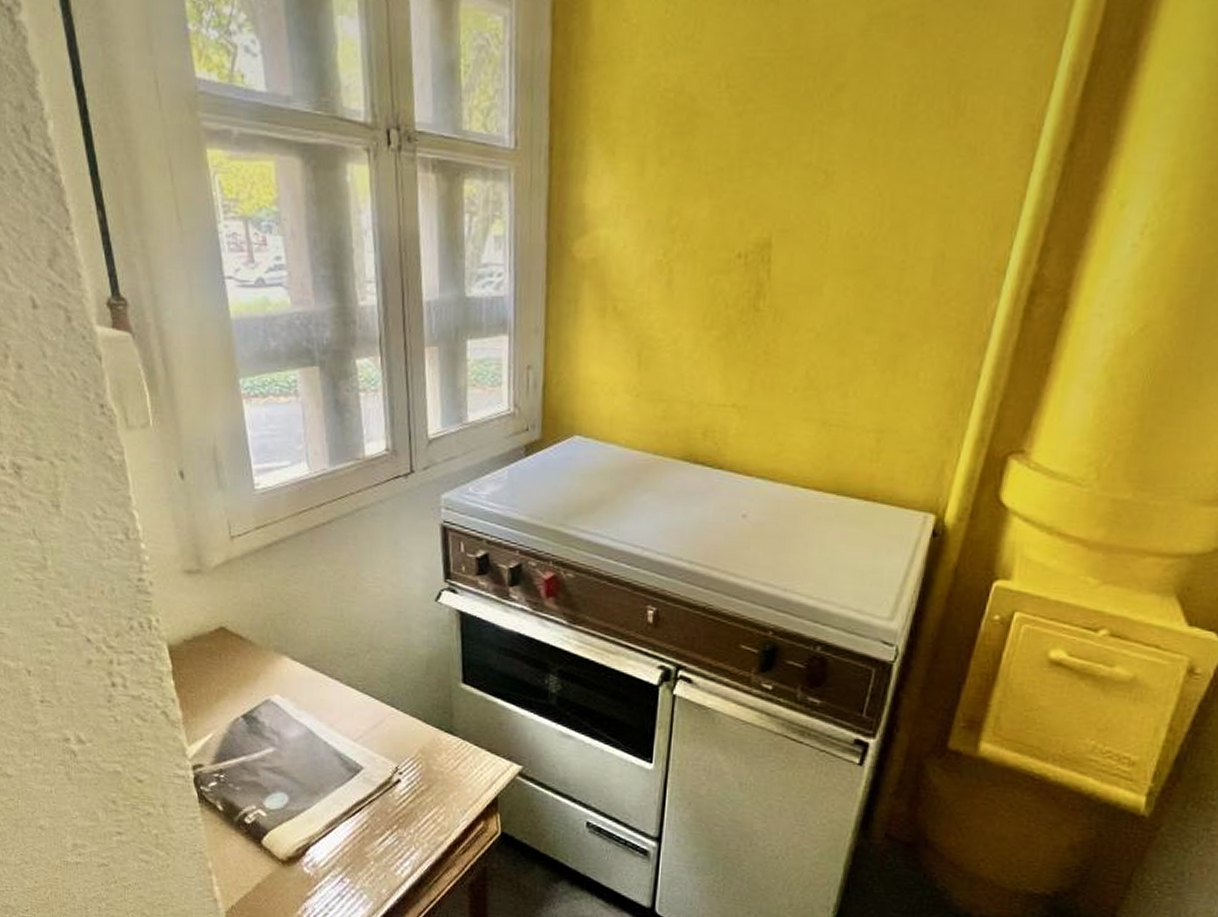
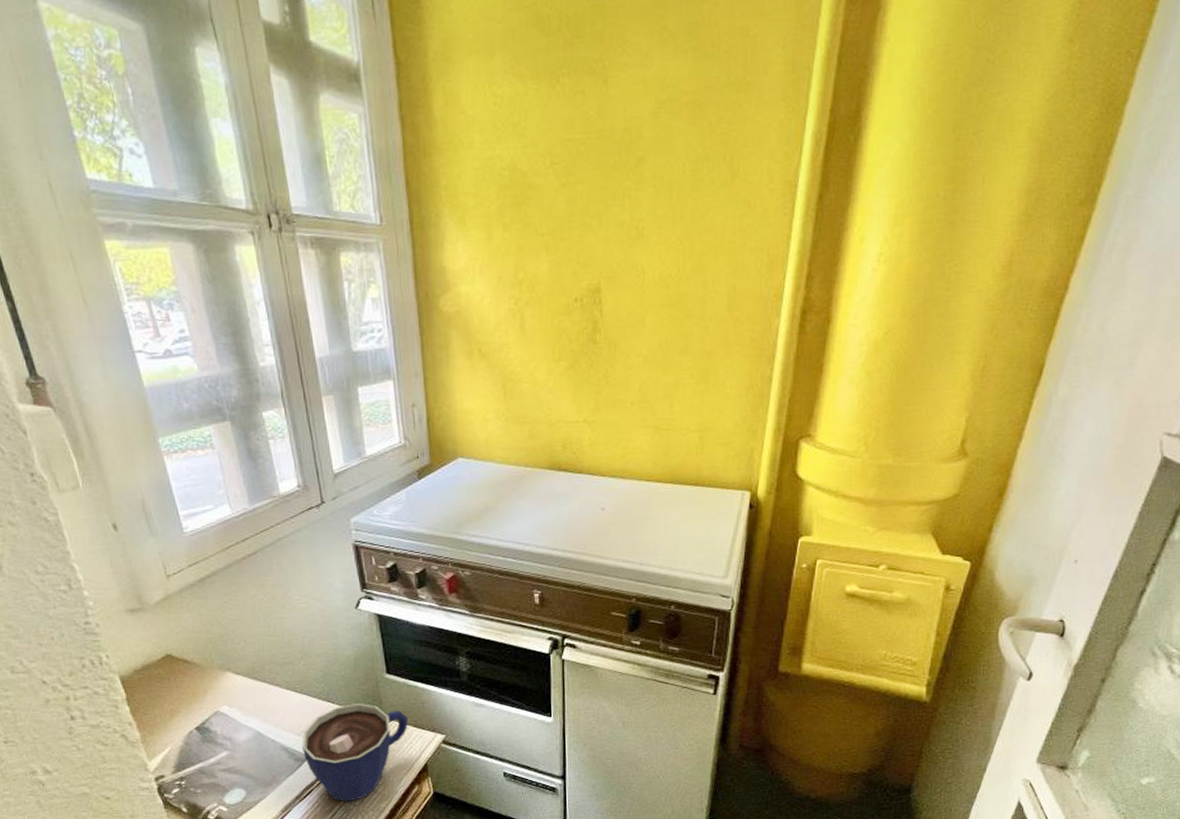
cup: none [357,713,482,828] -> present [302,704,409,802]

